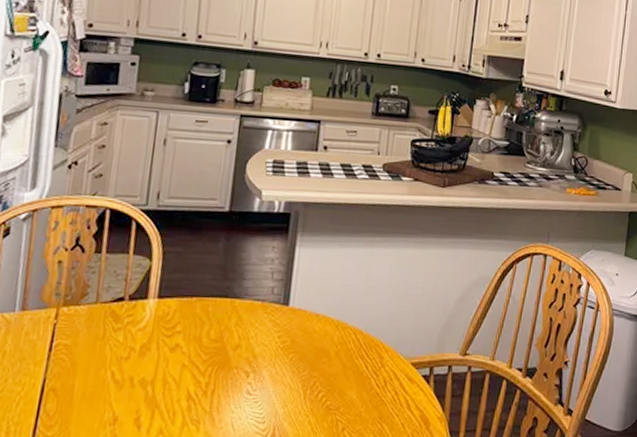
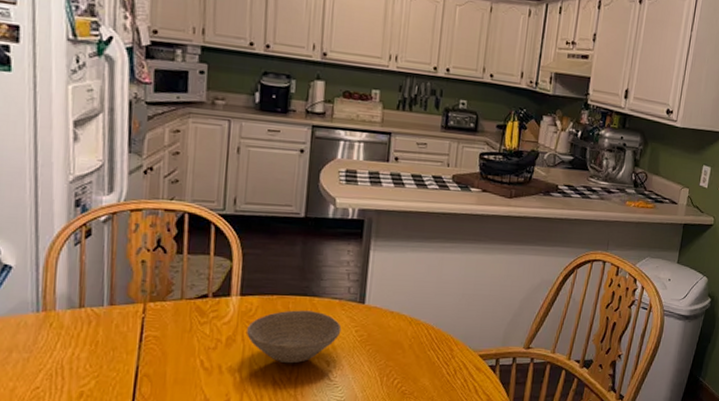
bowl: none [162,313,264,375] -> present [247,310,342,364]

